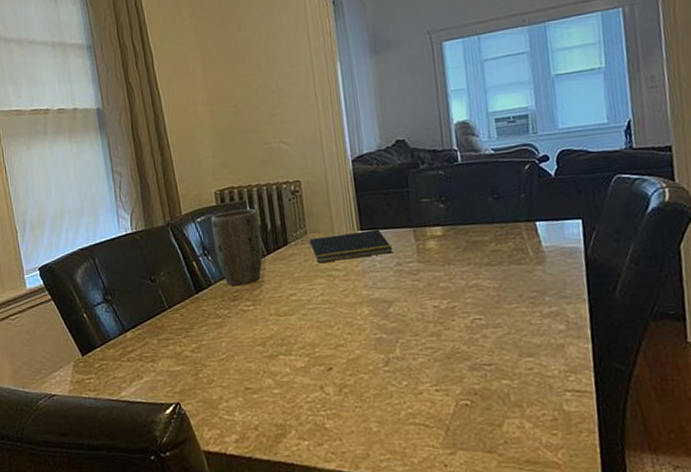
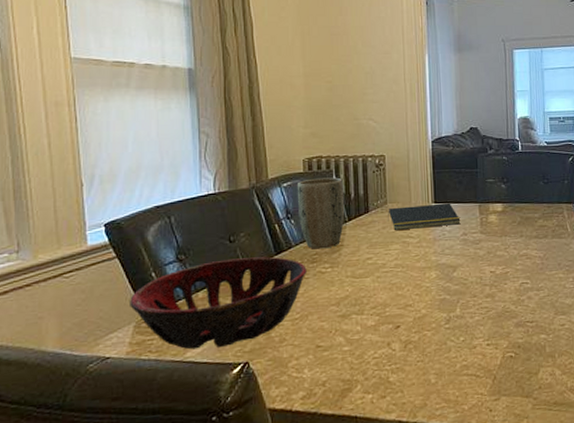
decorative bowl: none [67,295,229,389] -> present [130,257,307,350]

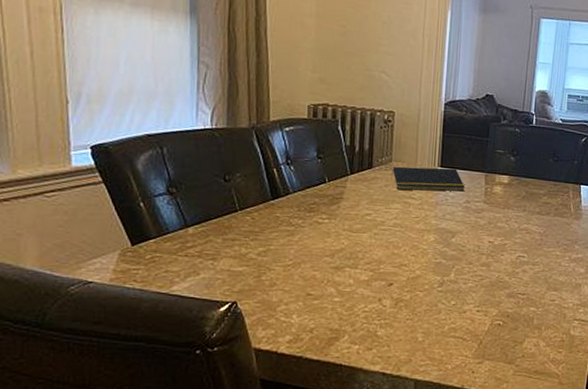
decorative bowl: present [130,257,307,350] -> none [115,198,303,284]
plant pot: present [297,177,345,249] -> none [299,126,349,200]

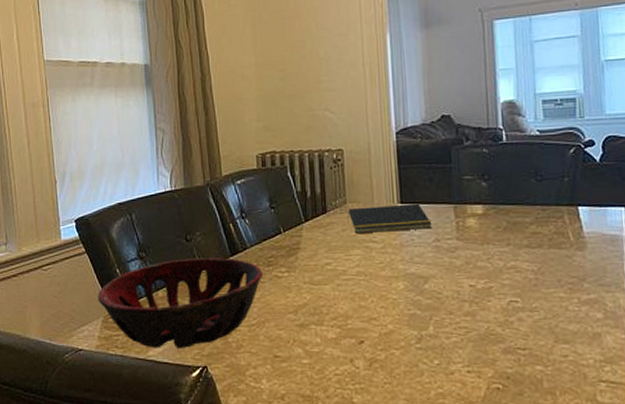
decorative bowl: none [115,198,303,284] -> present [98,257,263,348]

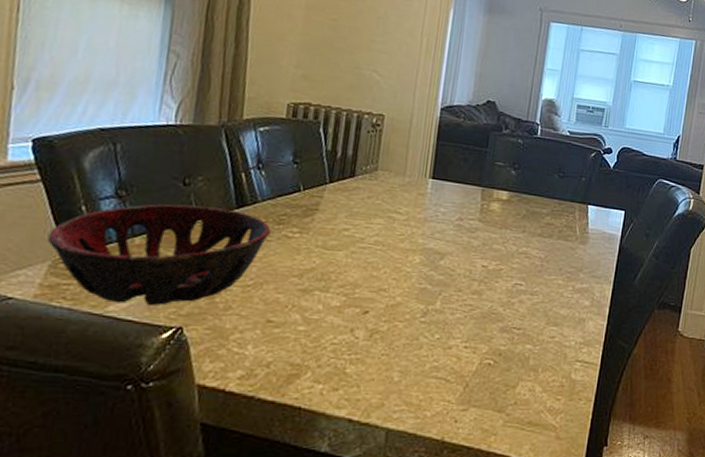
notepad: present [347,203,432,233] -> none [375,176,459,208]

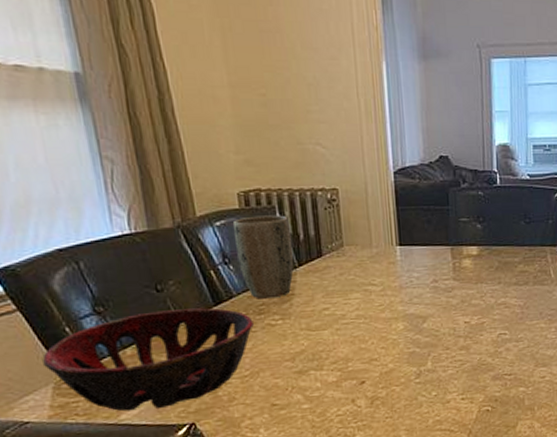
plant pot: none [271,127,331,211] -> present [232,215,294,299]

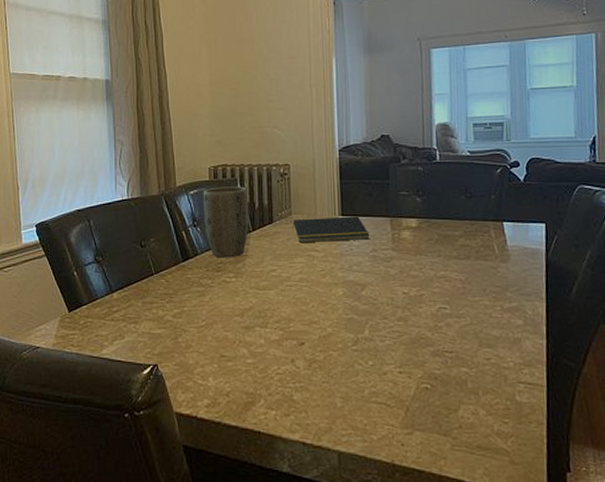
decorative bowl: present [42,308,254,412] -> none [56,263,212,347]
notepad: none [345,245,430,277] -> present [292,216,370,242]

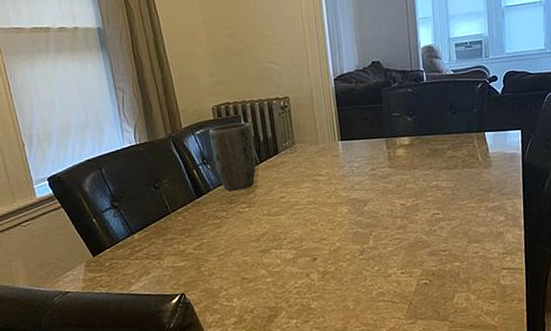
notepad: present [292,216,370,242] -> none [296,139,369,169]

